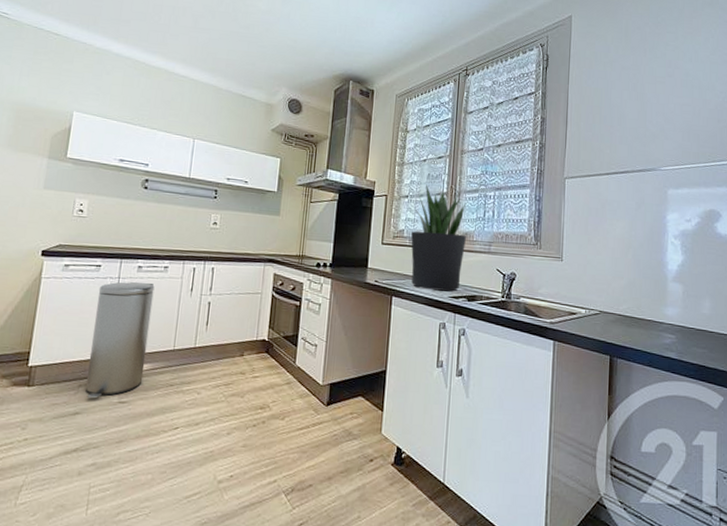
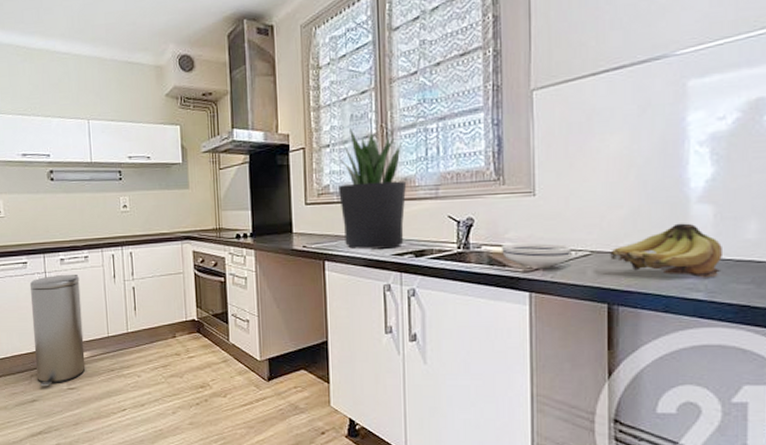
bowl: none [535,297,586,322] -> present [502,242,572,269]
fruit: none [613,296,688,342] -> present [610,223,722,278]

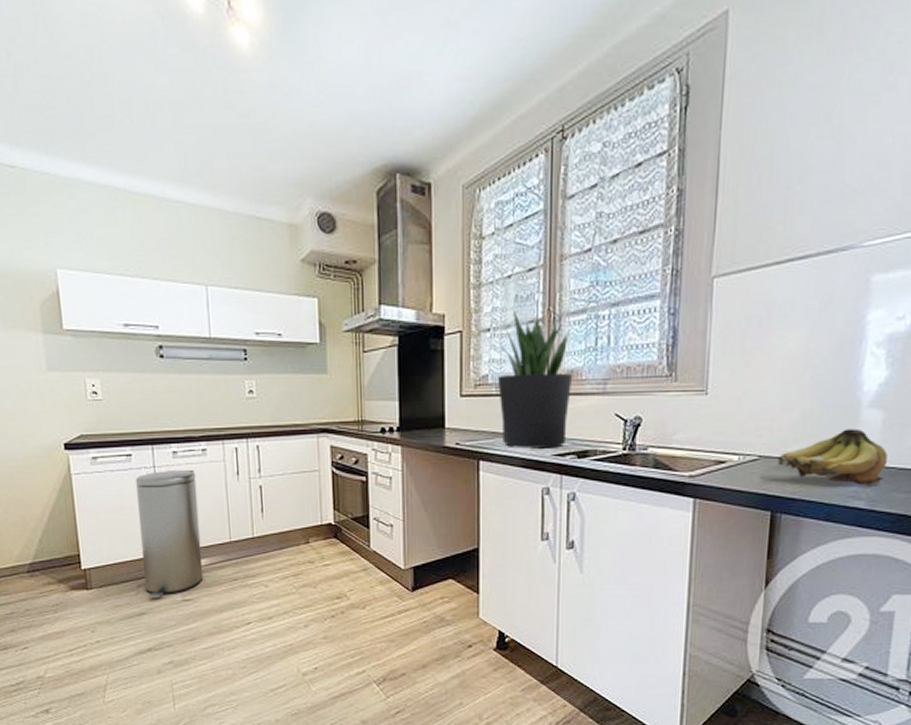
bowl: present [502,242,572,269] -> none [669,445,740,473]

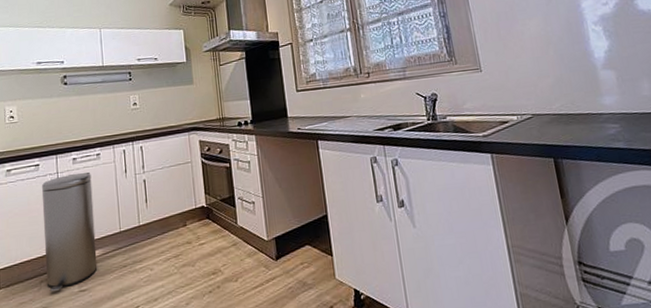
planter: present [498,309,573,449] -> none [322,24,382,127]
fruit: present [778,428,888,486] -> none [547,86,632,130]

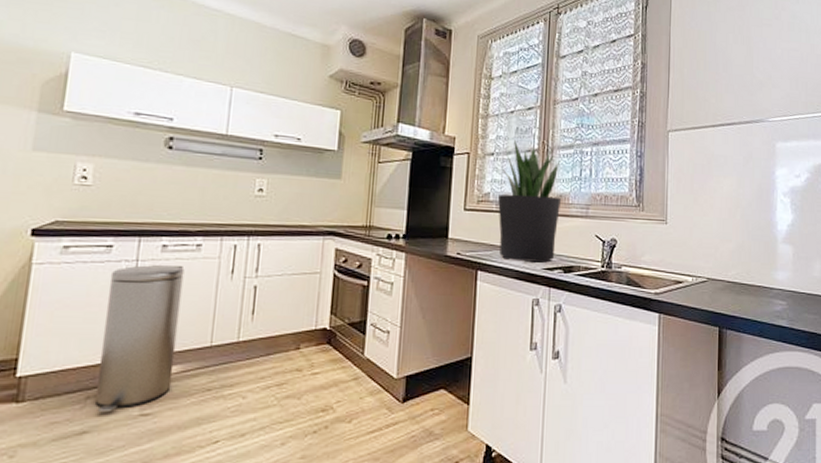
planter: none [322,24,382,127] -> present [498,139,562,263]

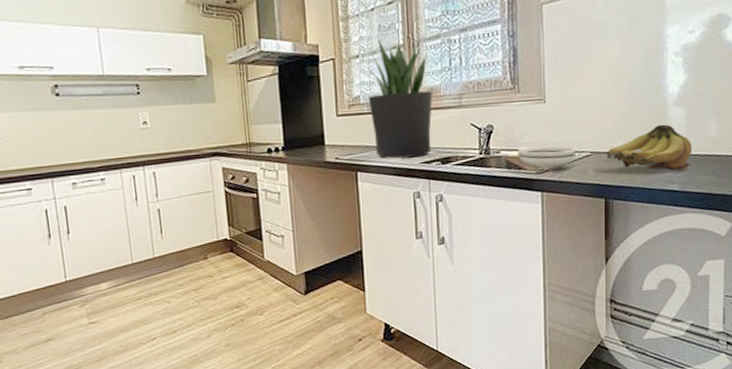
pedal bin: present [94,265,185,413] -> none [36,199,108,324]
bowl: none [638,265,693,292] -> present [518,146,576,170]
fruit: none [722,259,798,308] -> present [607,124,691,172]

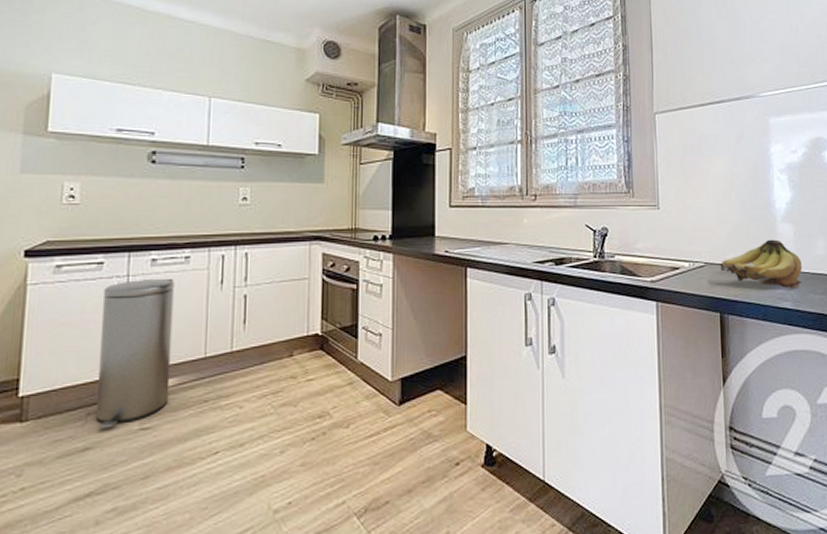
pedal bin: none [36,199,108,324] -> present [95,279,175,429]
planter: present [368,38,433,159] -> none [484,132,549,256]
bowl: present [518,146,576,170] -> none [632,253,690,279]

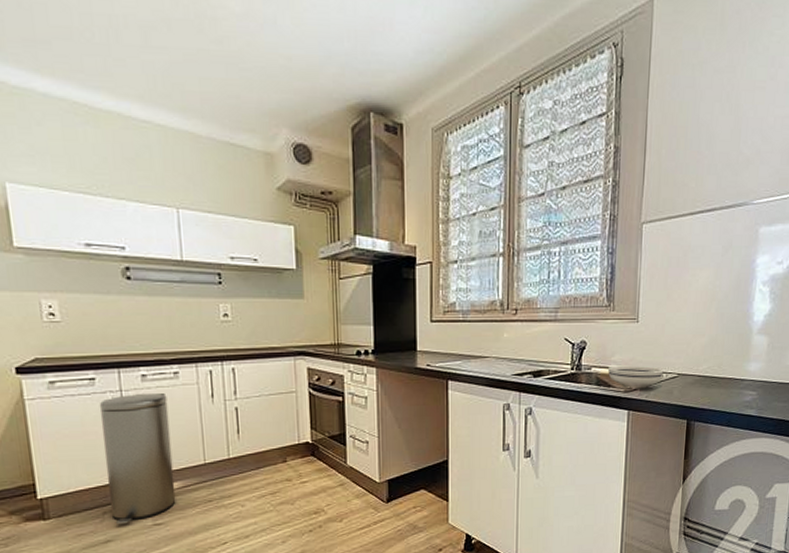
bowl: none [632,253,690,279] -> present [608,365,664,389]
fruit: present [720,239,803,289] -> none [692,351,771,398]

